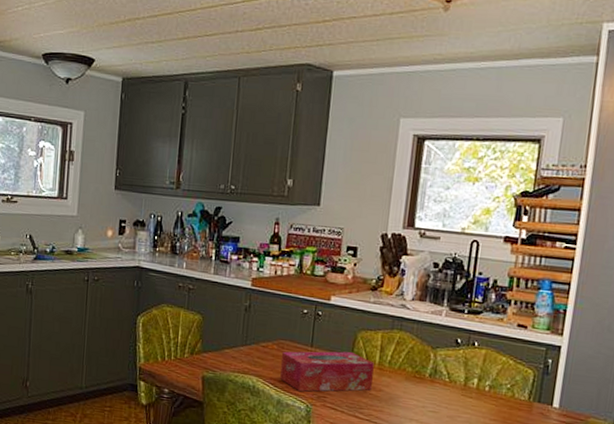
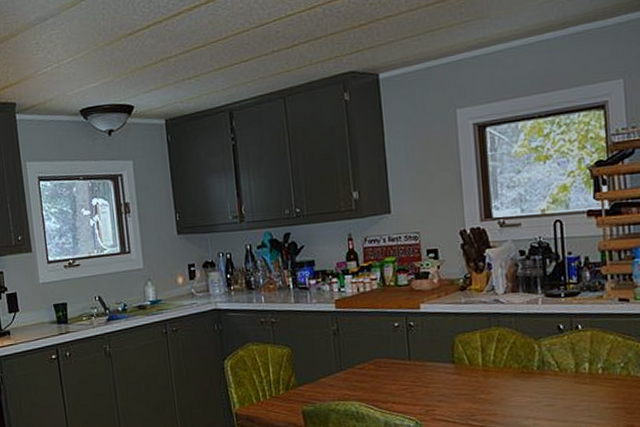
tissue box: present [280,351,374,392] -> none [379,359,481,409]

